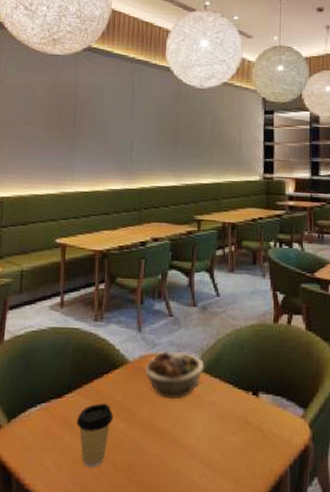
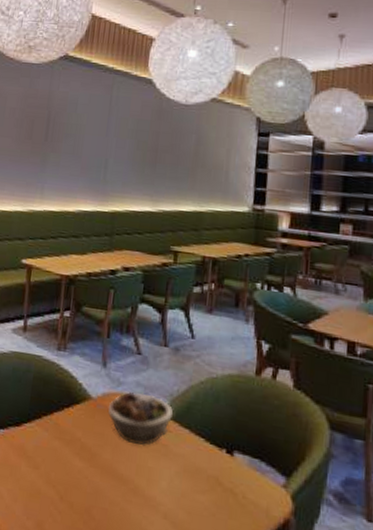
coffee cup: present [77,403,114,468] -> none [34,437,73,505]

